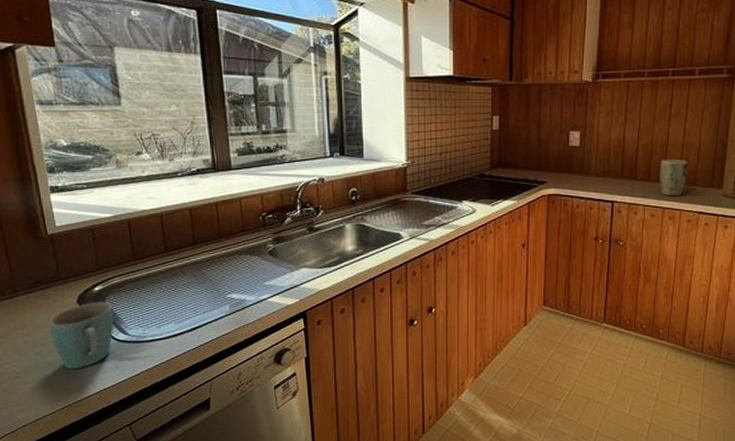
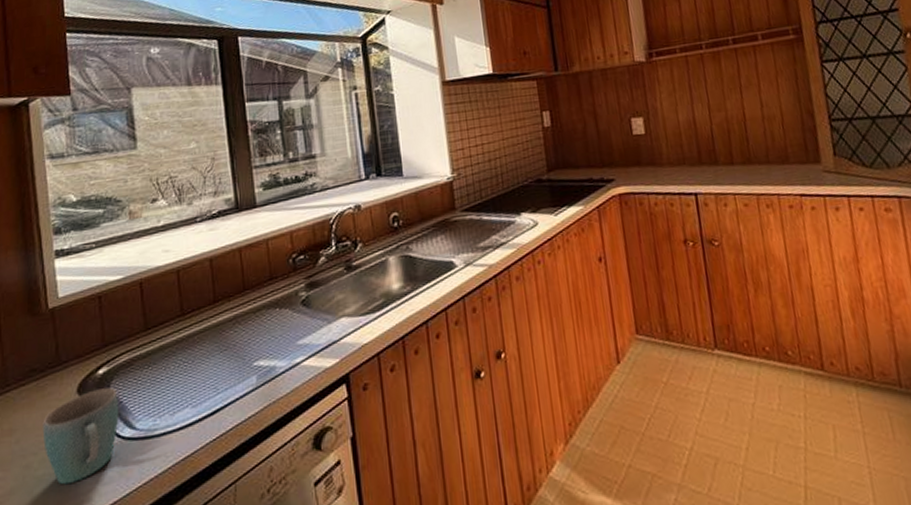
plant pot: present [660,160,688,196] -> none [741,135,777,180]

